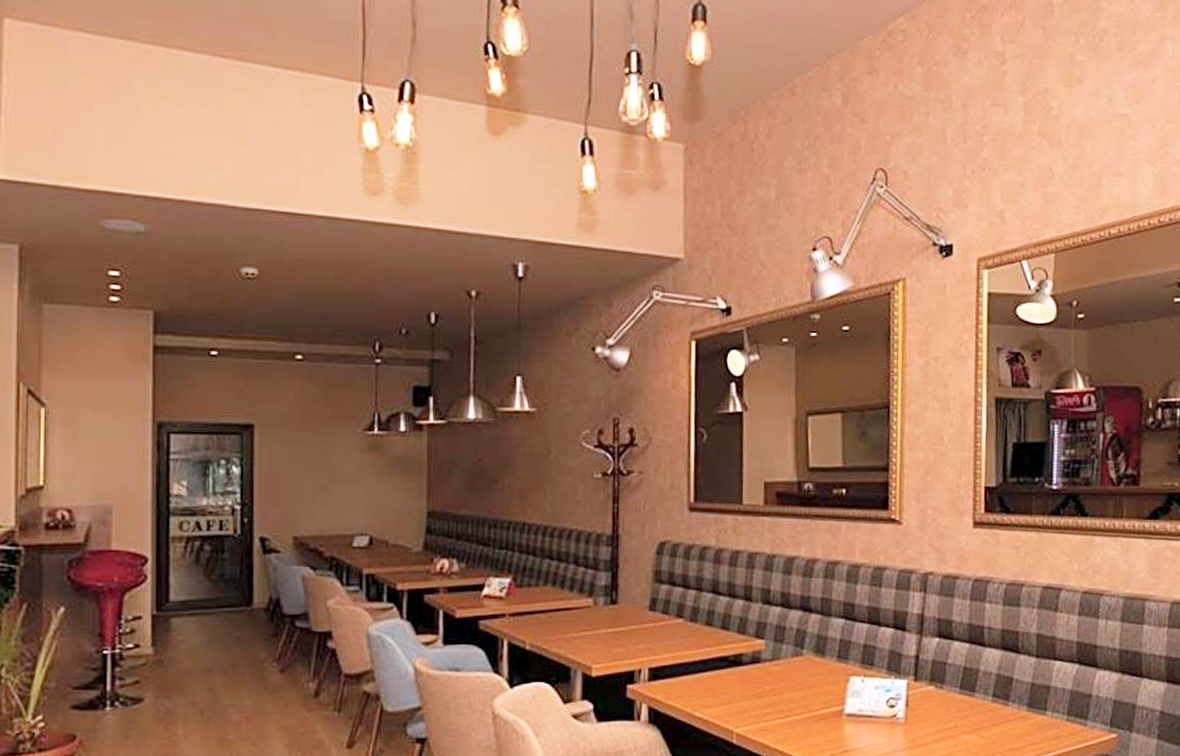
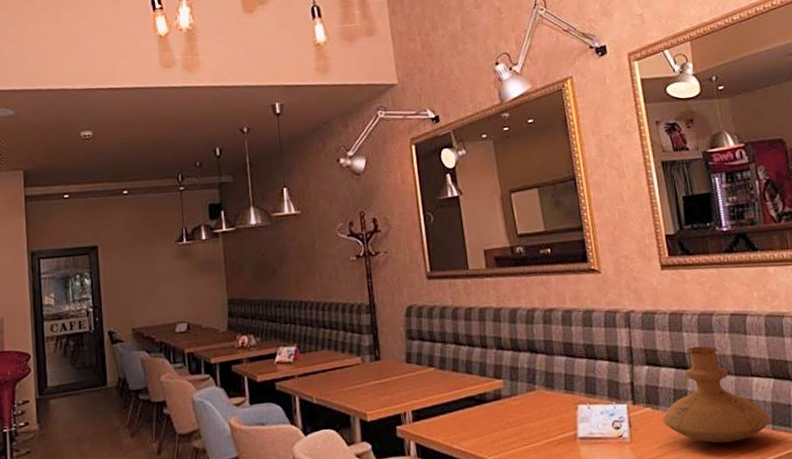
vase: none [945,621,1067,732] -> present [662,346,772,444]

